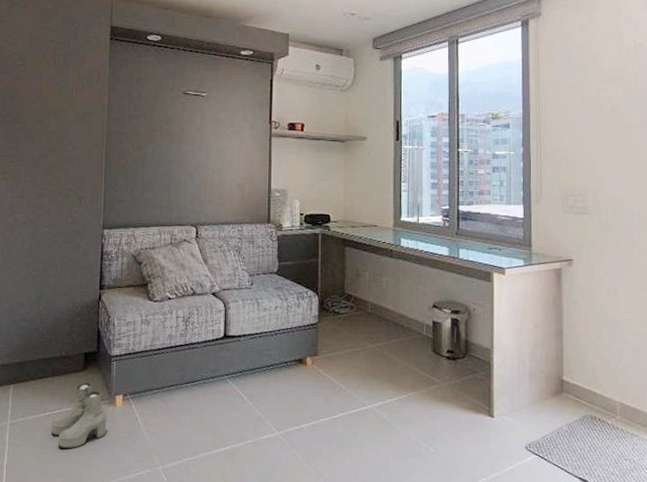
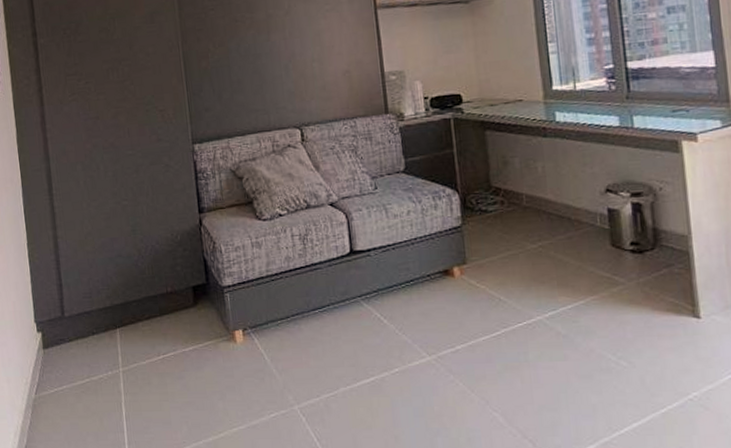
boots: present [51,382,107,449] -> none [167,318,230,394]

